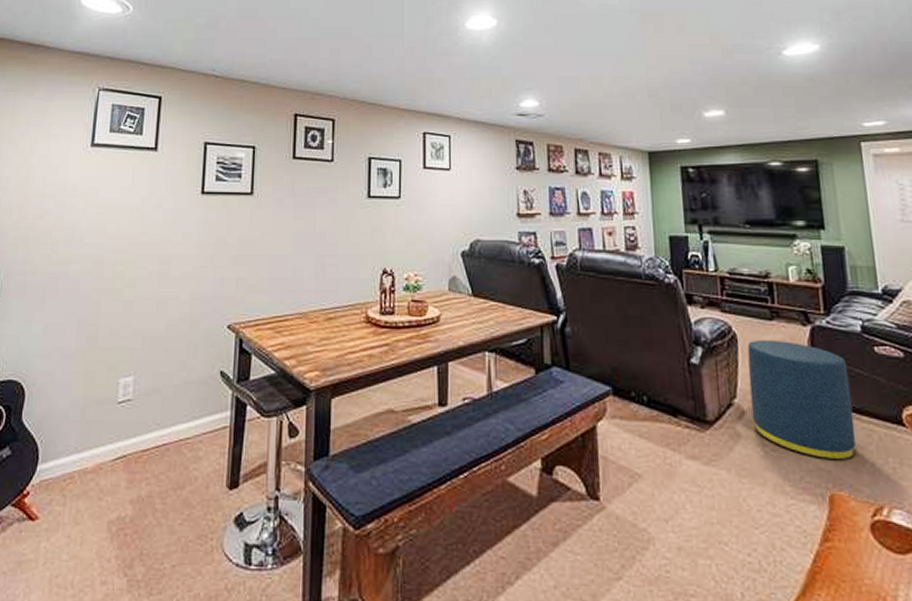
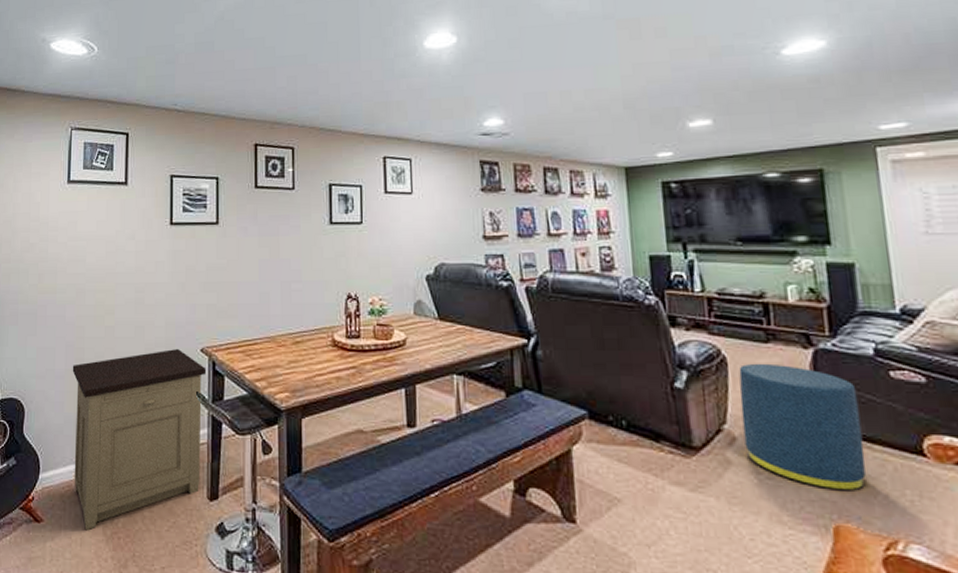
nightstand: none [77,324,233,528] -> present [72,348,207,531]

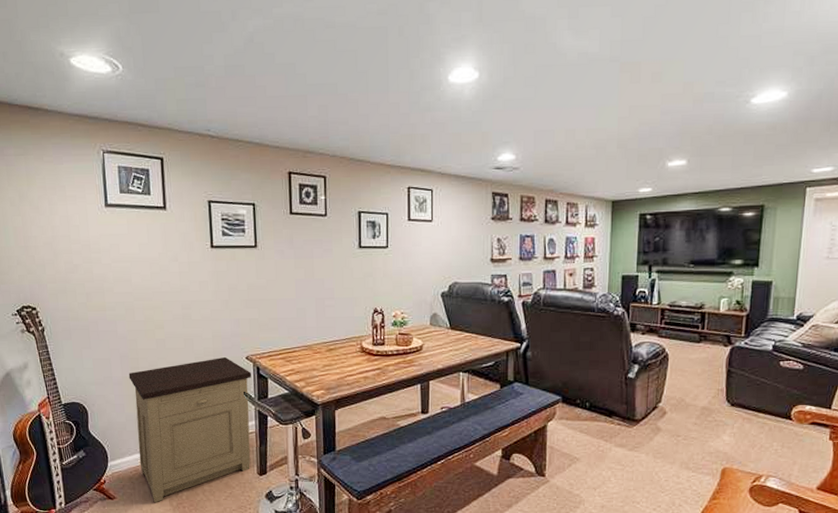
ottoman: present [739,363,866,491] -> none [672,358,755,445]

